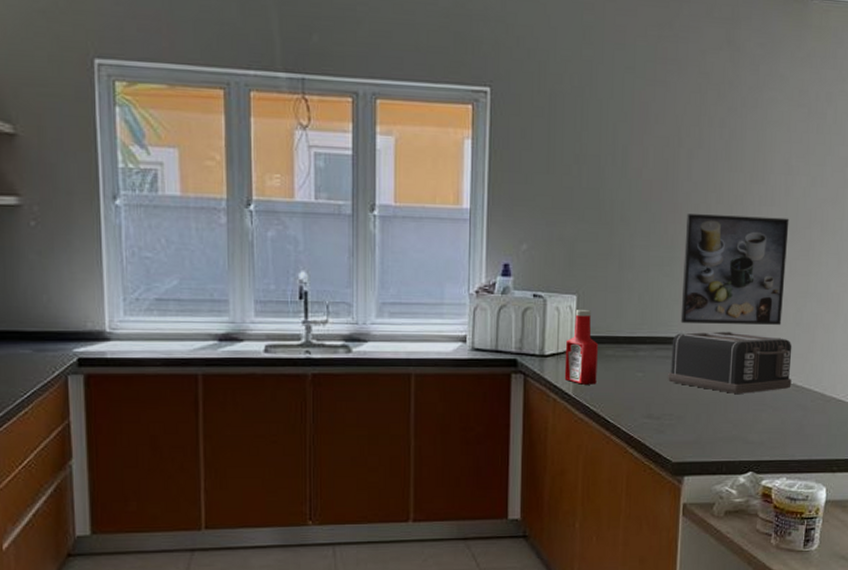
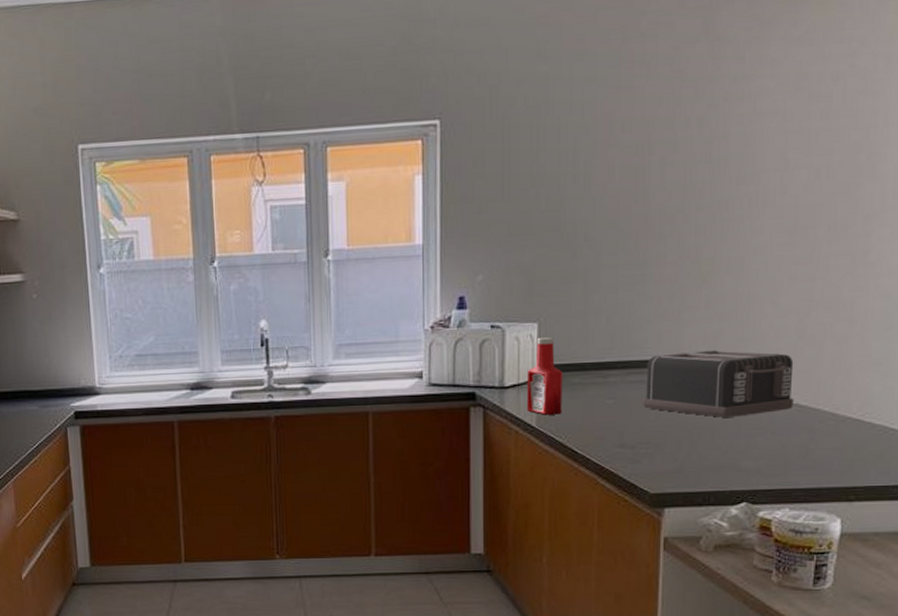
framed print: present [680,214,789,325] -> none [656,219,787,344]

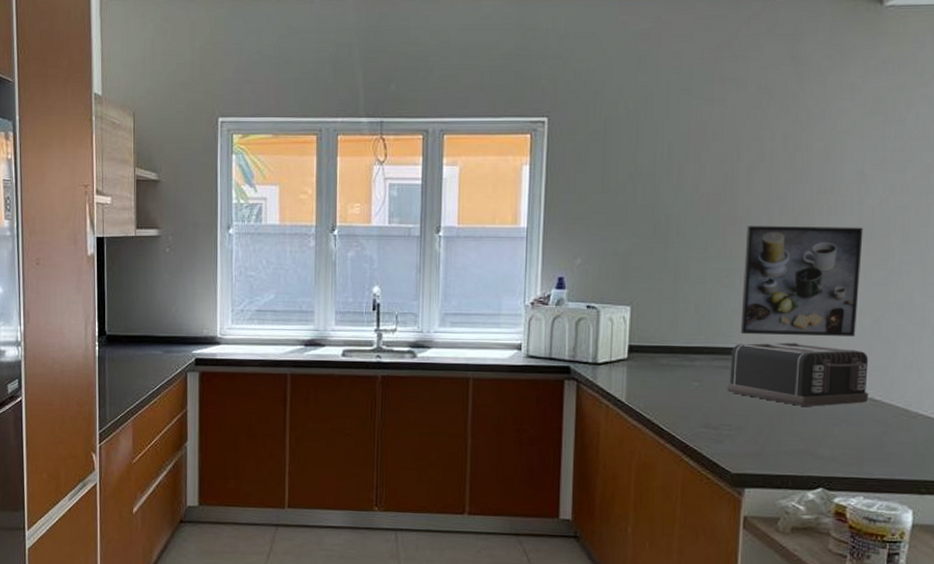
ketchup bottle: present [526,337,564,415] -> none [617,320,653,393]
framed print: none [656,219,787,344] -> present [740,226,864,336]

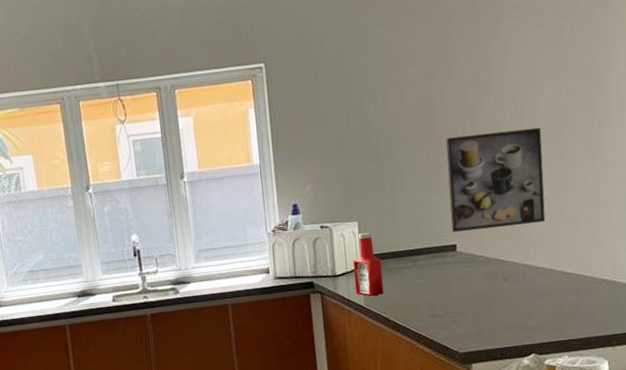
ketchup bottle: none [617,320,653,393] -> present [353,232,384,296]
toaster: present [727,342,869,407] -> none [446,232,562,288]

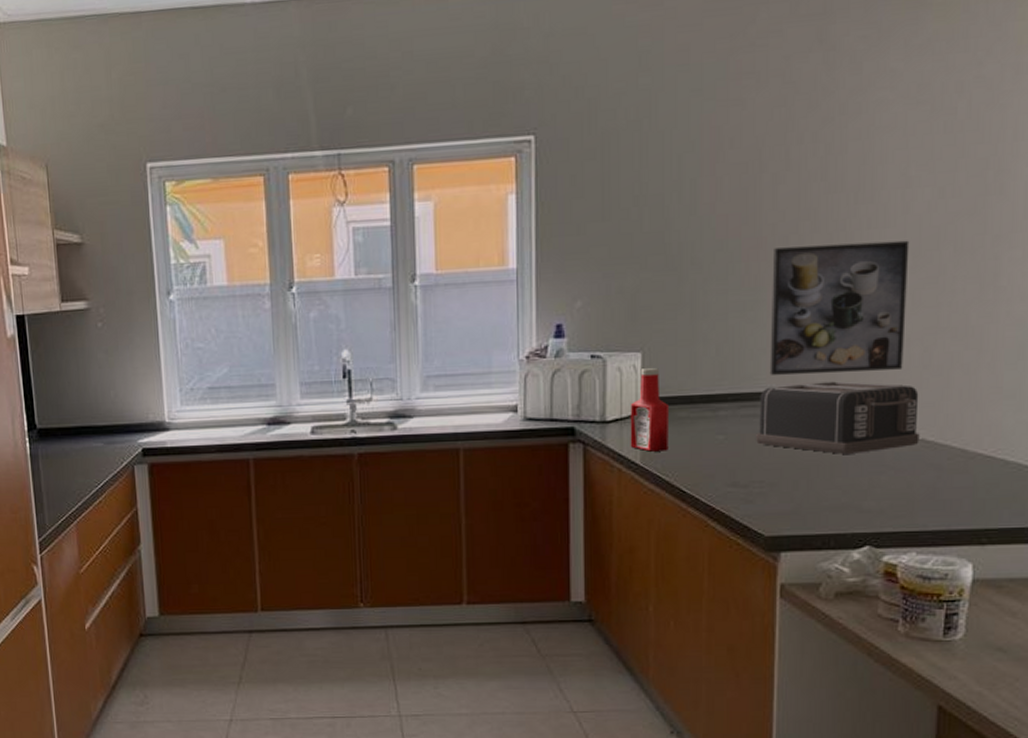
toaster: none [446,232,562,288] -> present [756,381,920,455]

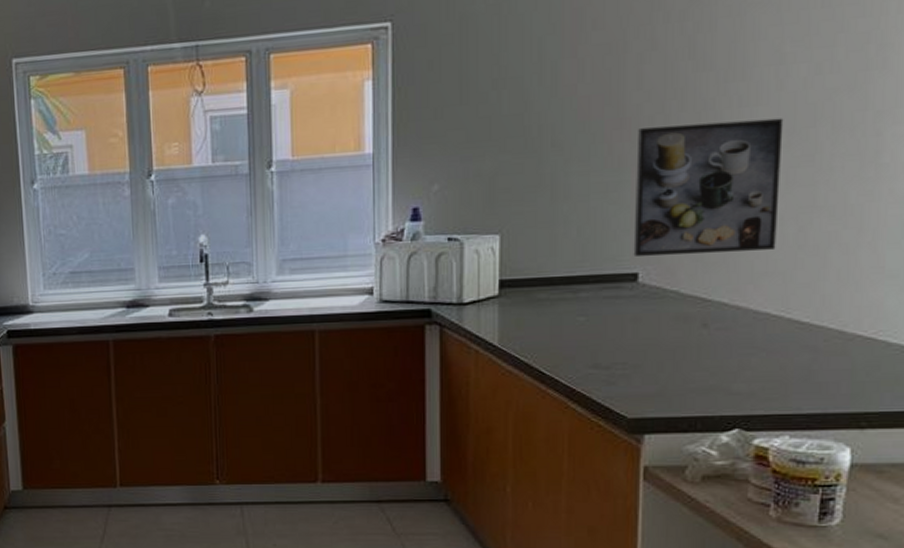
ketchup bottle: present [630,368,670,452] -> none [487,250,529,333]
toaster: present [756,381,920,455] -> none [619,262,794,337]

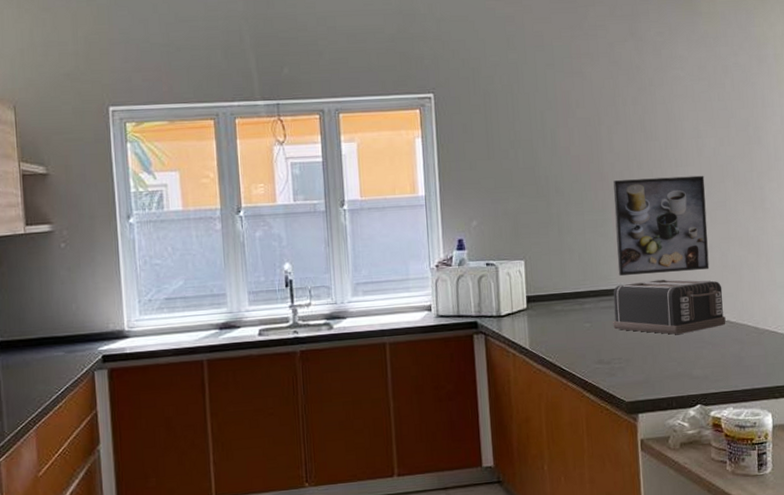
toaster: none [619,262,794,337] -> present [613,279,726,335]

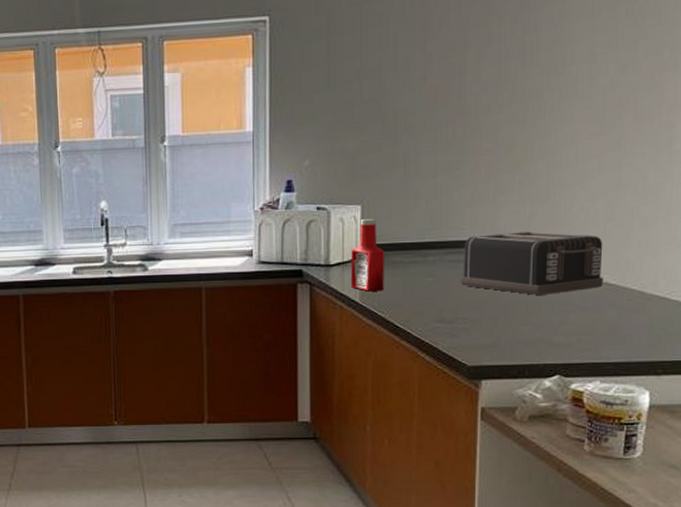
ketchup bottle: none [518,272,550,339] -> present [350,219,386,292]
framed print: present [613,175,710,276] -> none [472,109,595,226]

